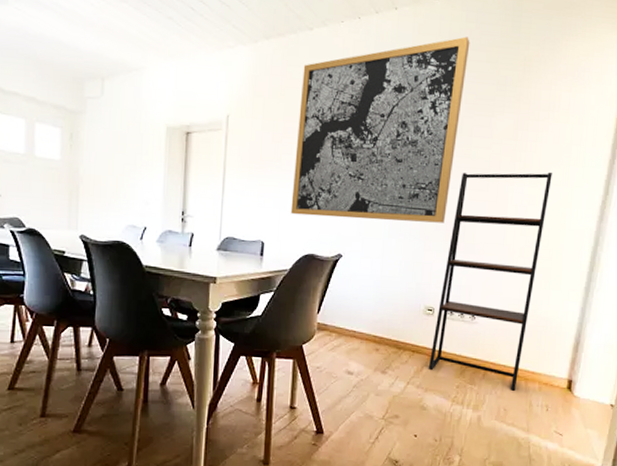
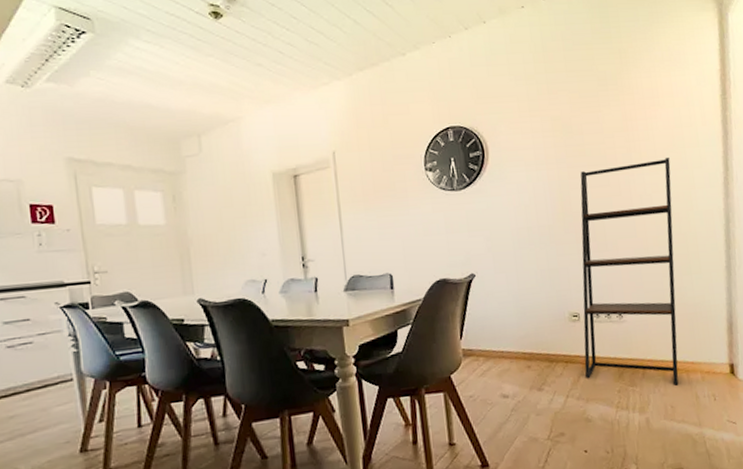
wall art: present [290,36,470,223] -> none [402,39,573,242]

